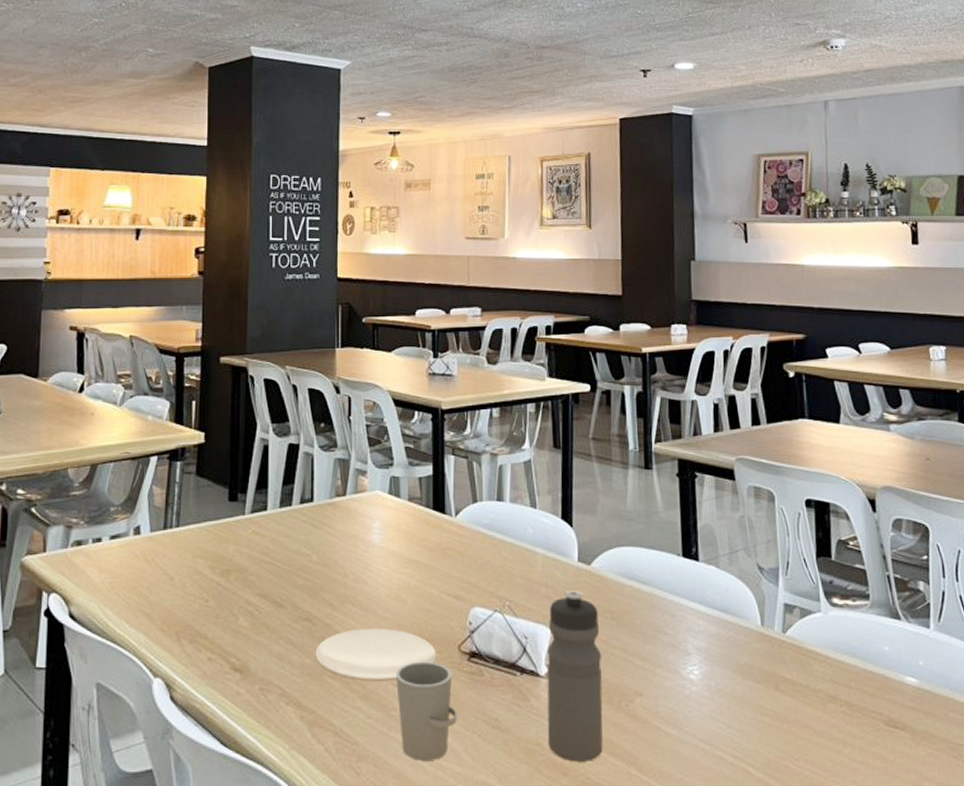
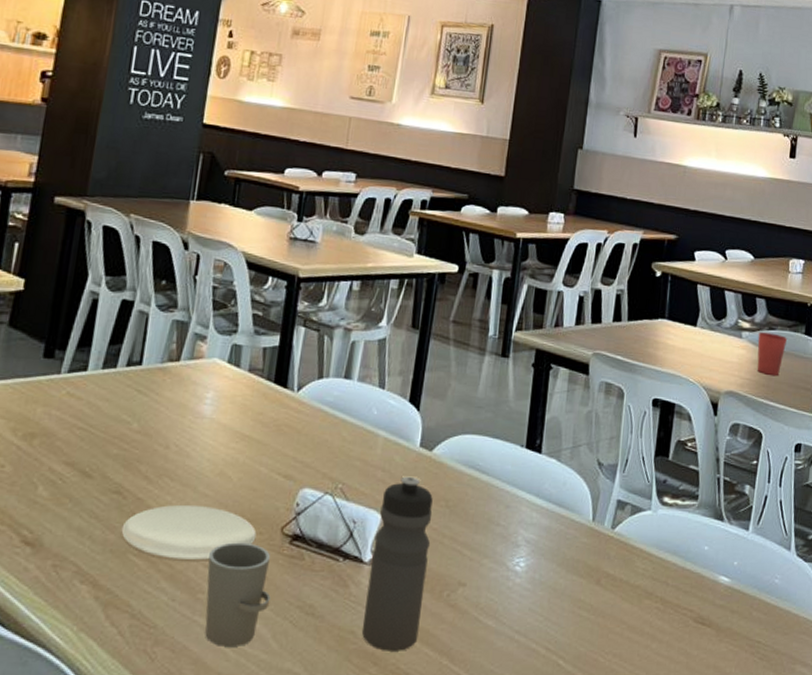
cup: none [907,424,941,468] -> present [757,332,788,376]

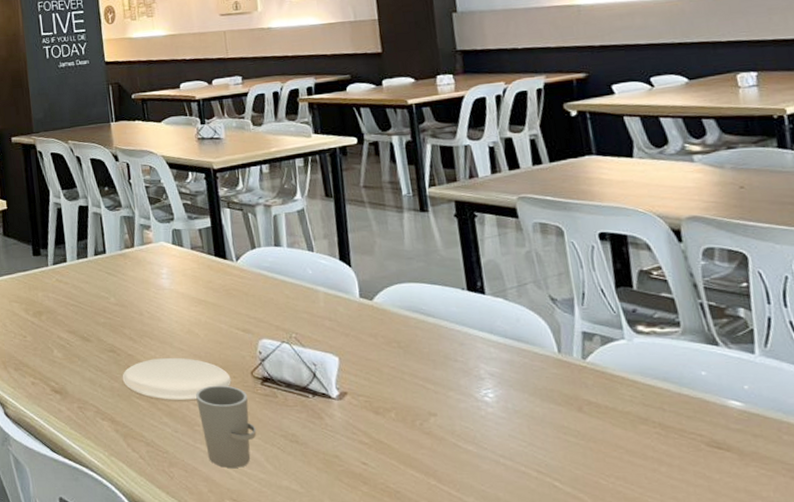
water bottle: present [361,476,433,651] -> none [335,323,401,473]
cup: present [757,332,788,376] -> none [714,152,756,196]

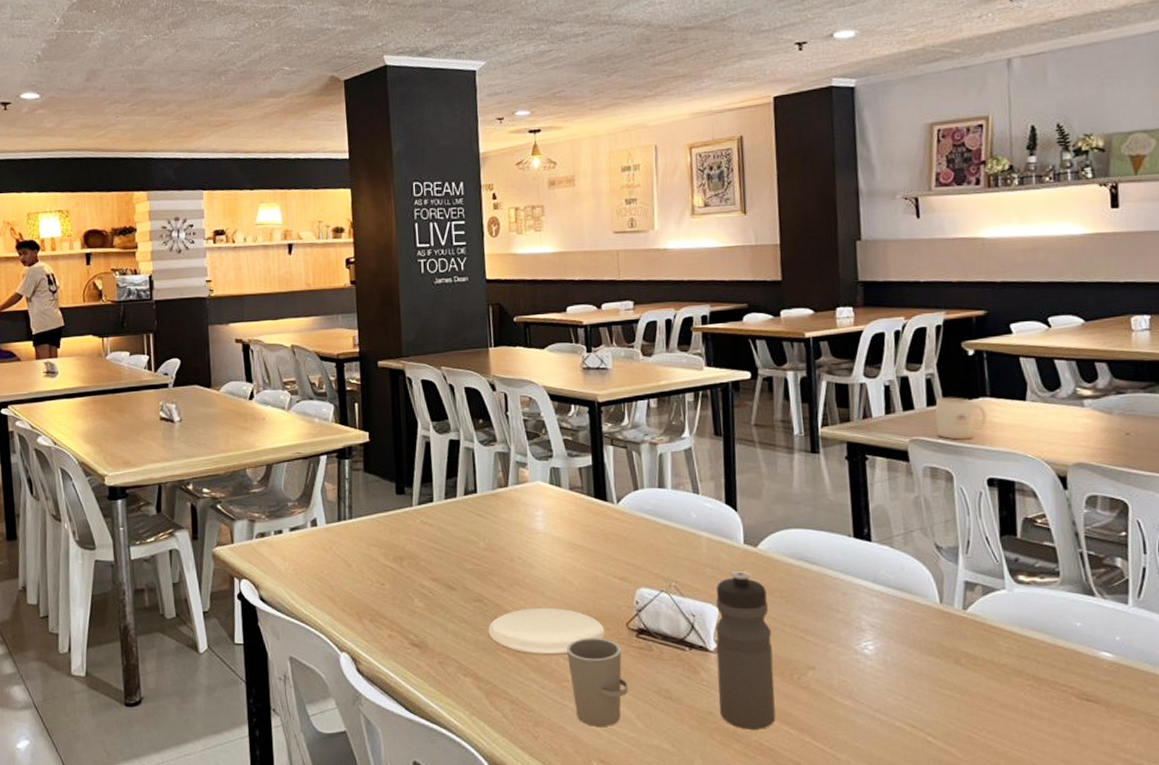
water bottle: none [335,323,401,473] -> present [715,571,776,730]
mug: none [541,156,595,197] -> present [934,397,988,440]

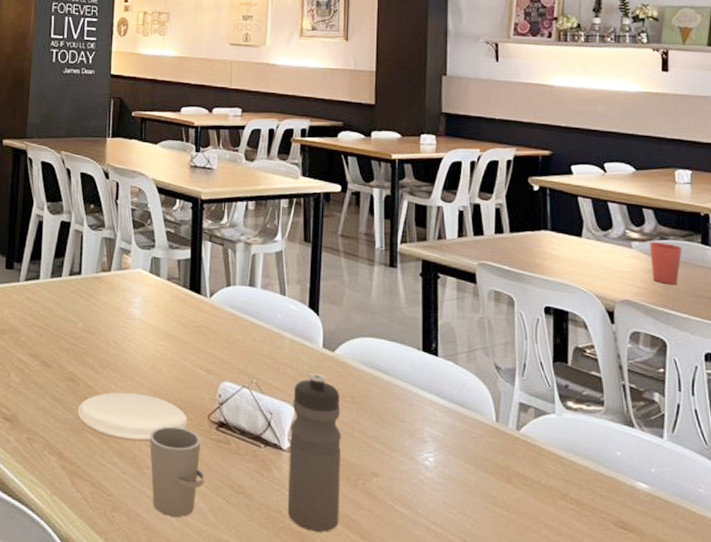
mug: present [934,397,988,440] -> none [501,226,548,268]
cup: none [1104,397,1143,443] -> present [649,242,683,286]

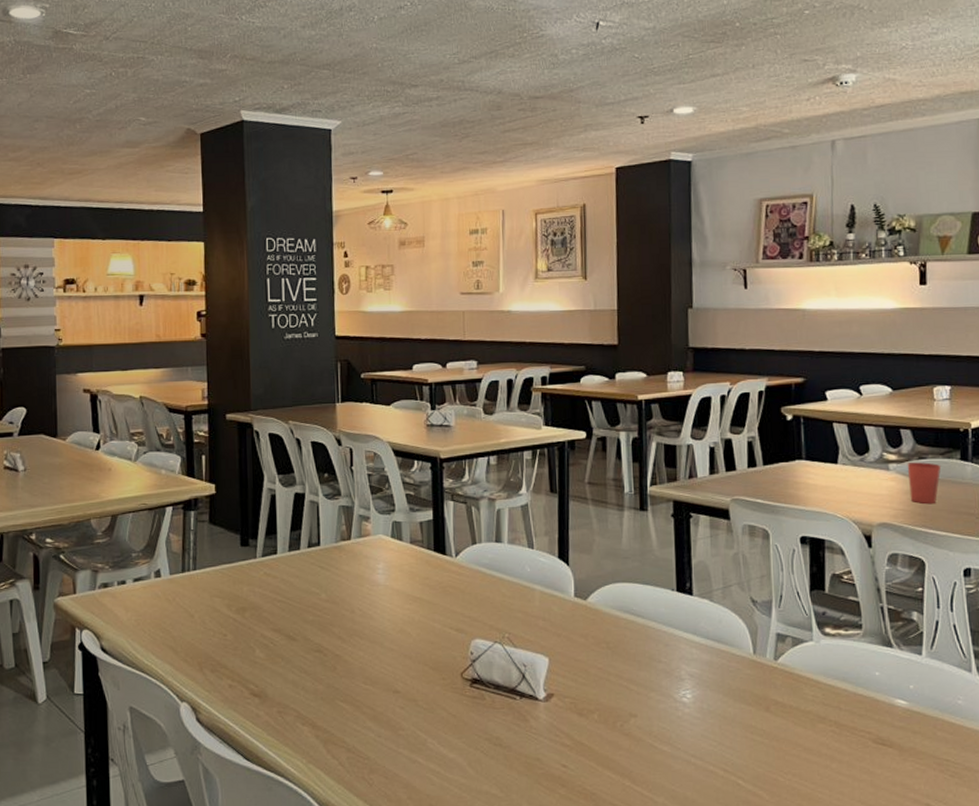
plate: present [77,392,187,442] -> none [327,658,440,706]
cup: present [150,426,205,517] -> none [403,687,461,773]
water bottle: present [287,374,342,532] -> none [545,623,599,775]

